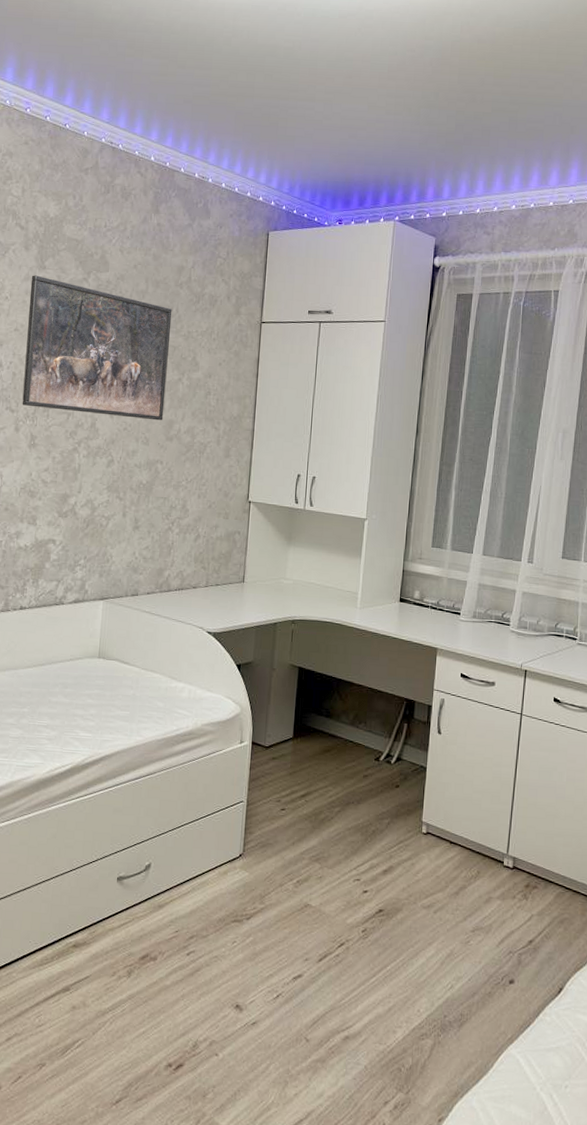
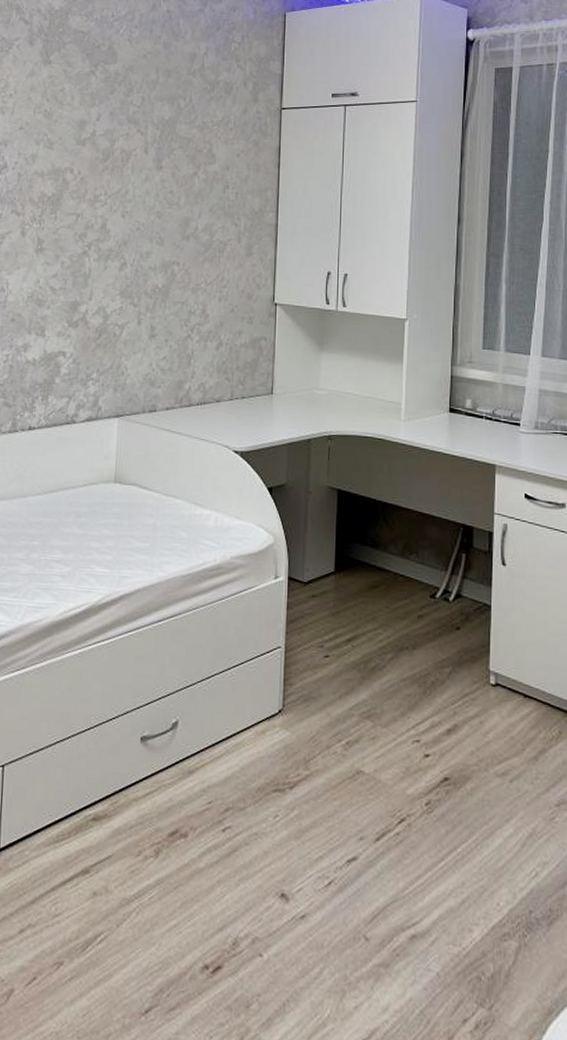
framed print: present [22,275,173,421] -> none [28,70,185,219]

